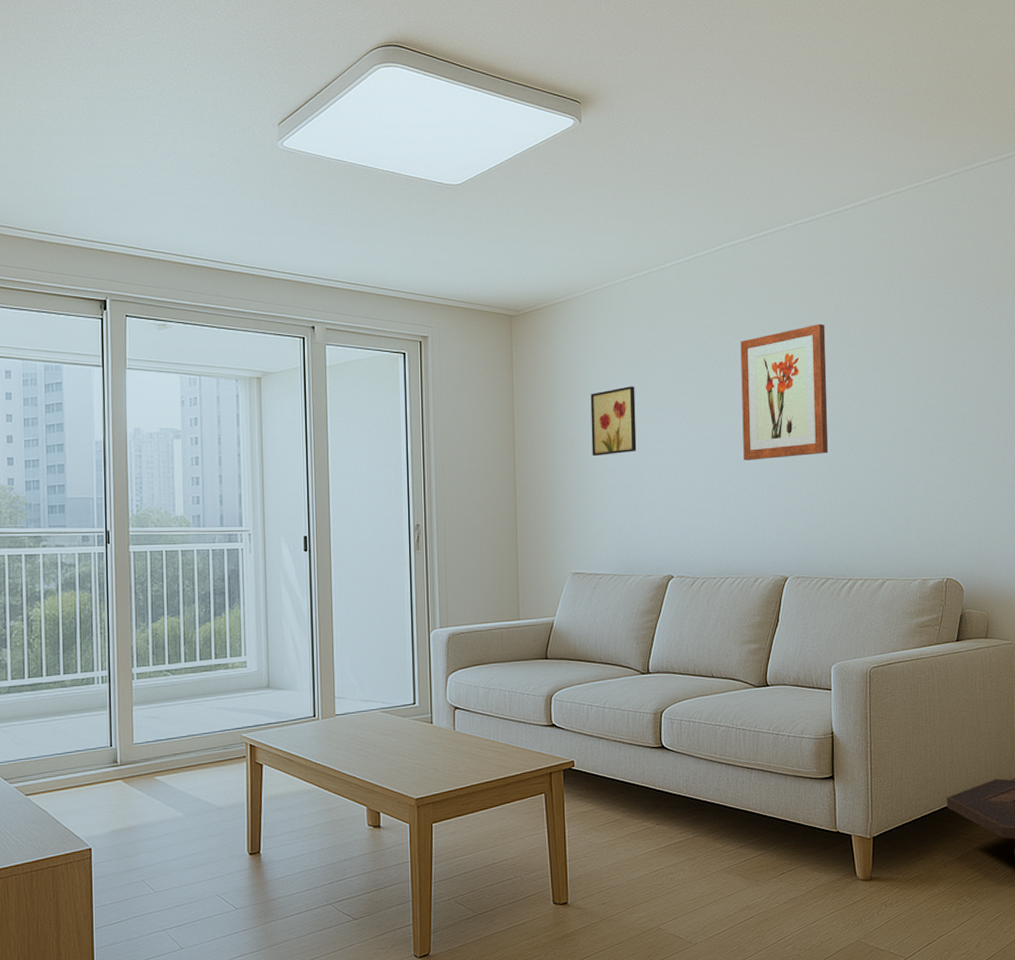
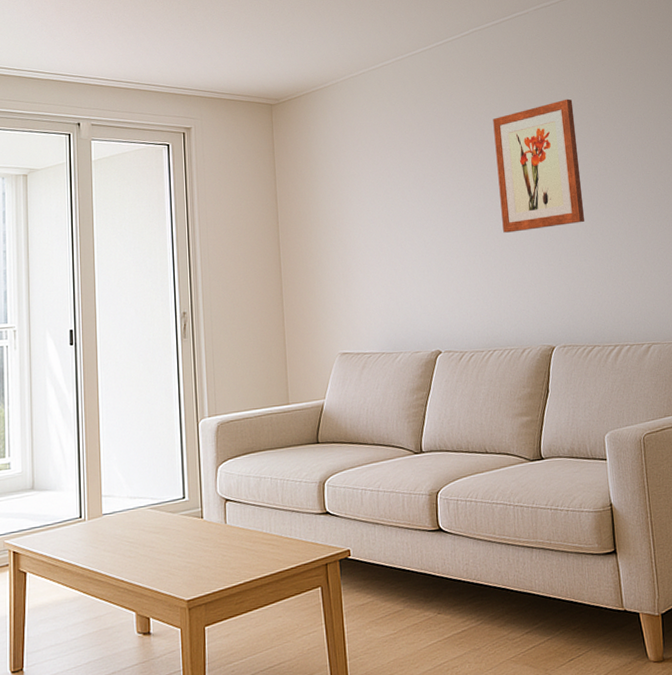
wall art: present [590,386,637,457] -> none [351,166,399,236]

